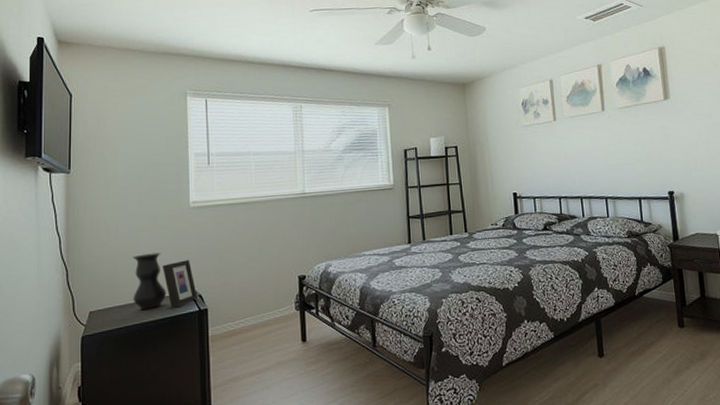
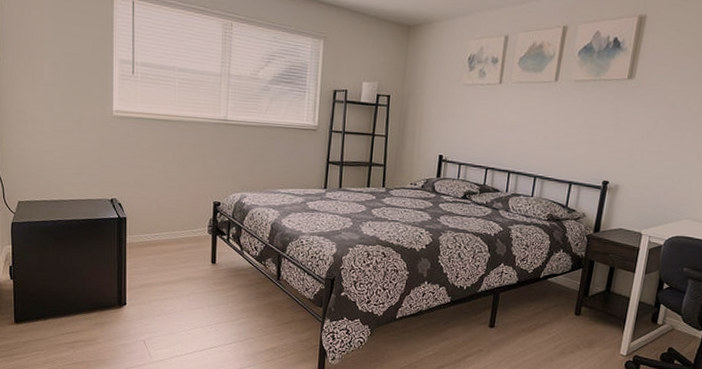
vase: present [132,252,167,311] -> none [57,155,89,209]
picture frame: present [163,260,197,308] -> none [86,167,117,211]

